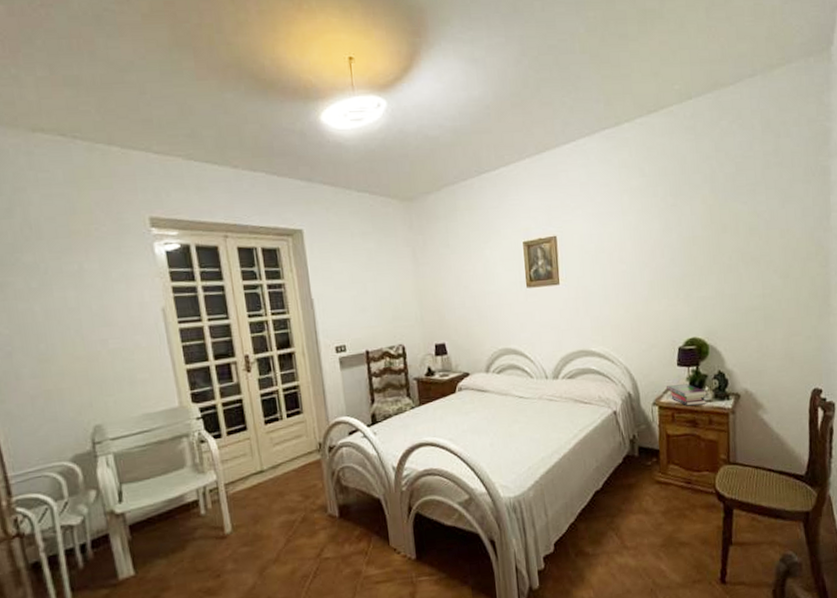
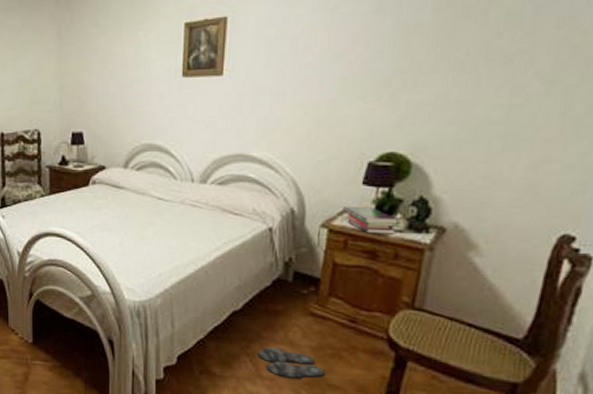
slippers: none [620,517,675,545] -> present [257,347,325,379]

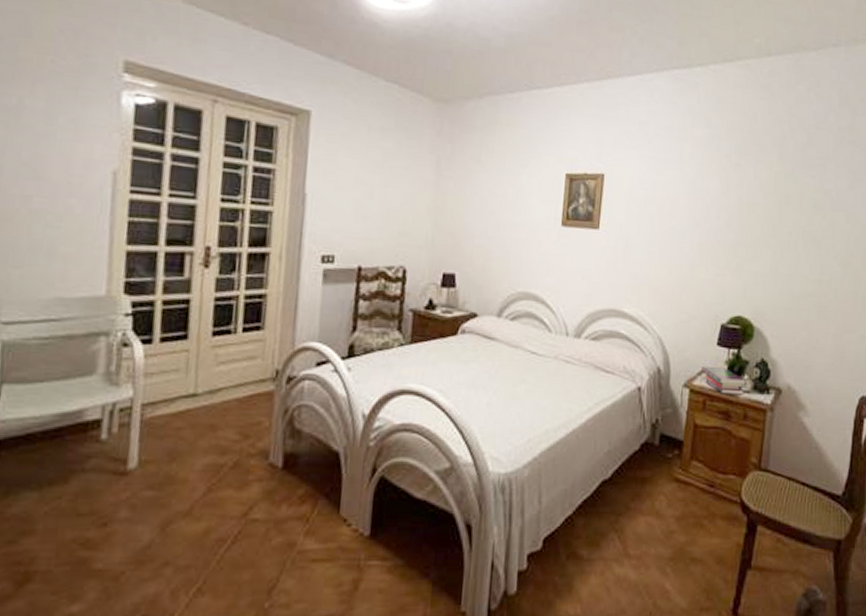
slippers: present [257,347,325,379] -> none [625,520,688,555]

